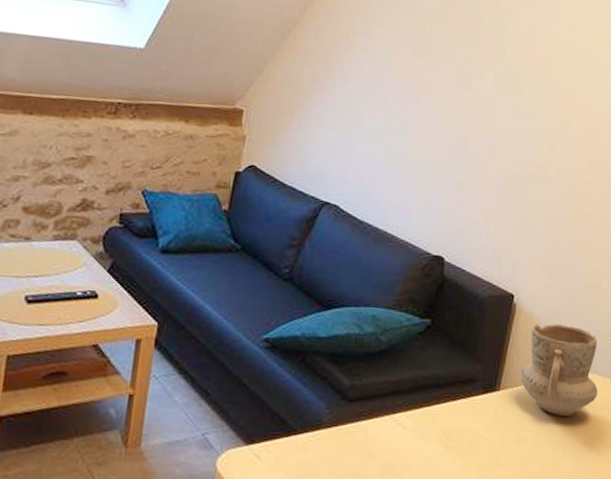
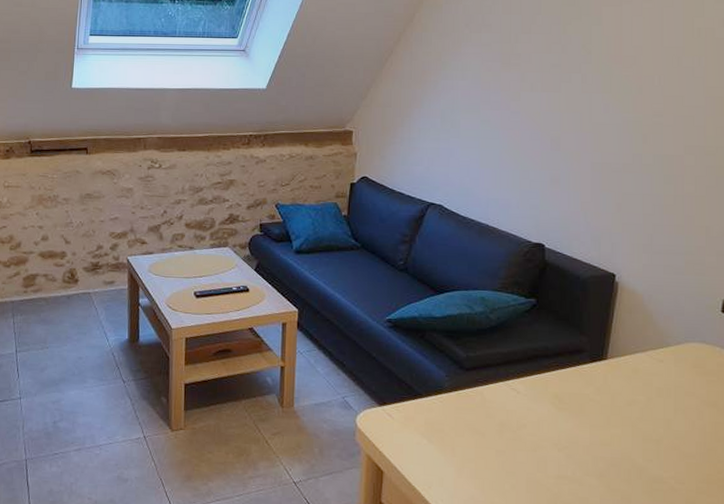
mug: present [520,323,598,416] -> none [626,299,707,382]

